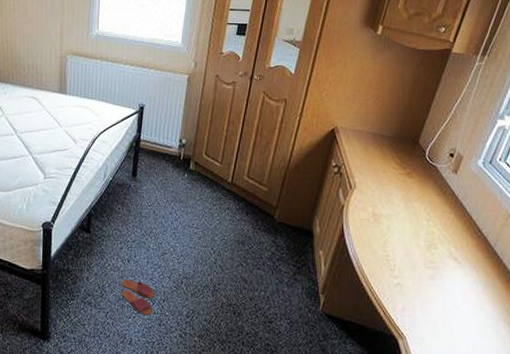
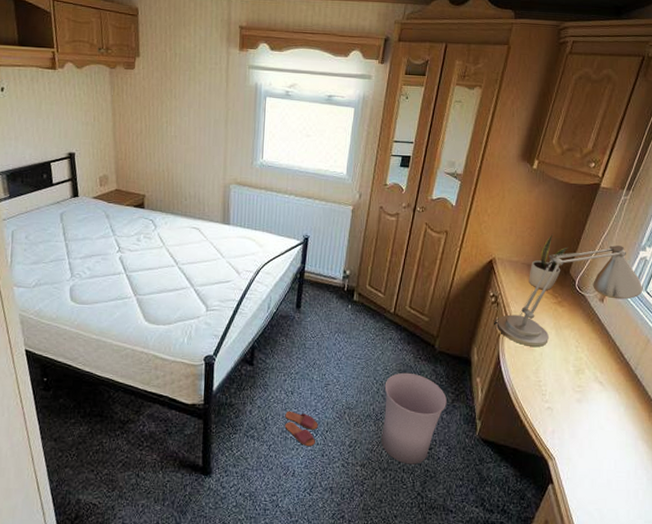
waste bin: none [219,243,288,338] -> present [381,372,447,465]
desk lamp: none [336,114,502,220] -> present [493,245,643,347]
potted plant: none [374,101,418,161] -> present [529,233,569,290]

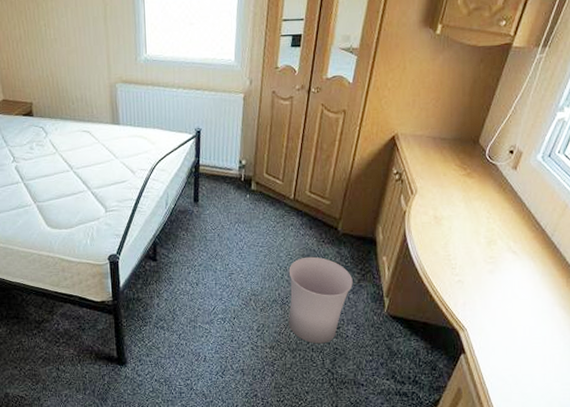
slippers: present [284,410,318,446] -> none [192,301,225,333]
desk lamp: present [493,245,643,347] -> none [398,108,561,221]
potted plant: present [529,233,569,290] -> none [435,102,478,163]

